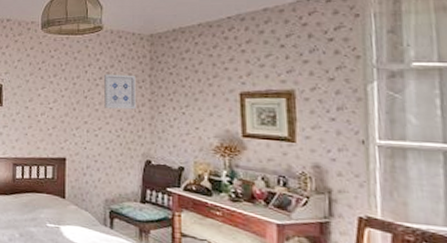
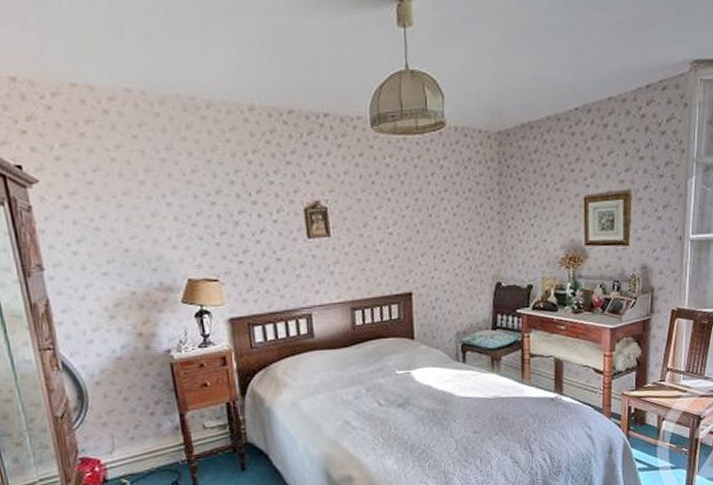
wall art: present [104,74,136,110] -> none [450,183,485,227]

